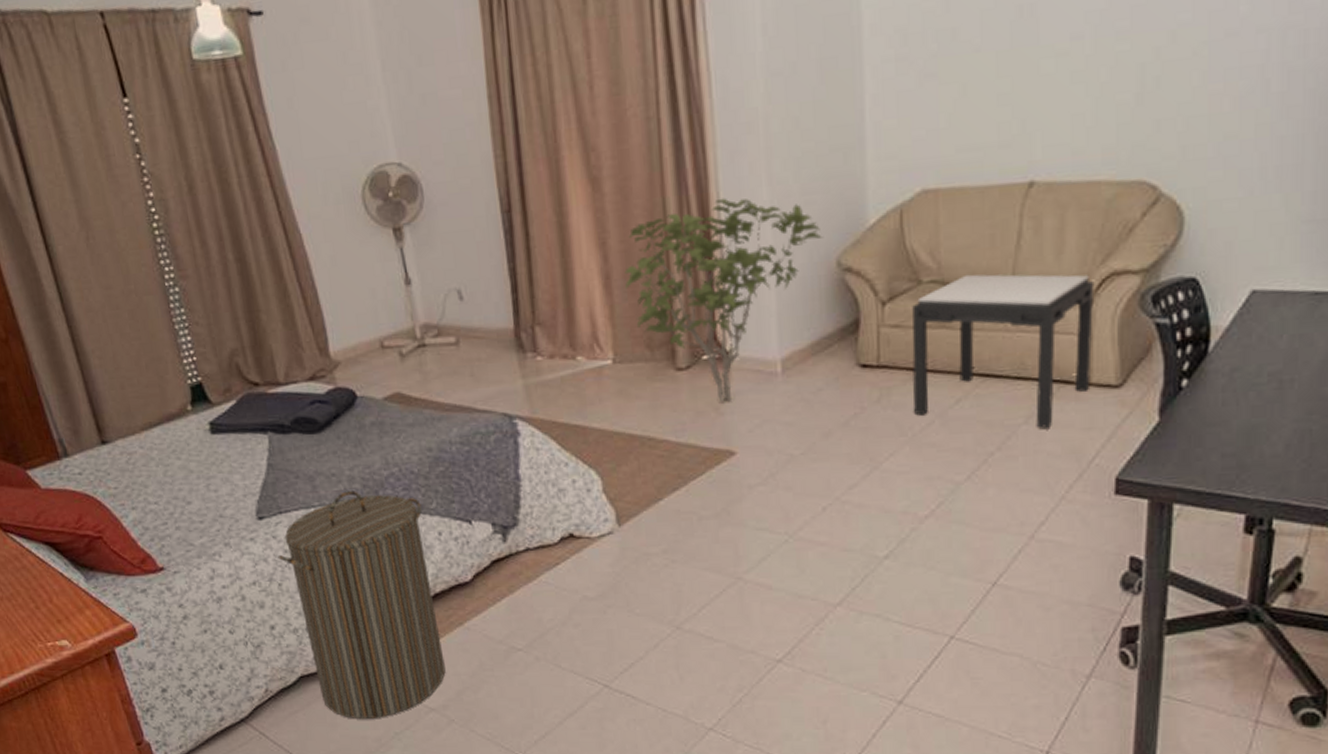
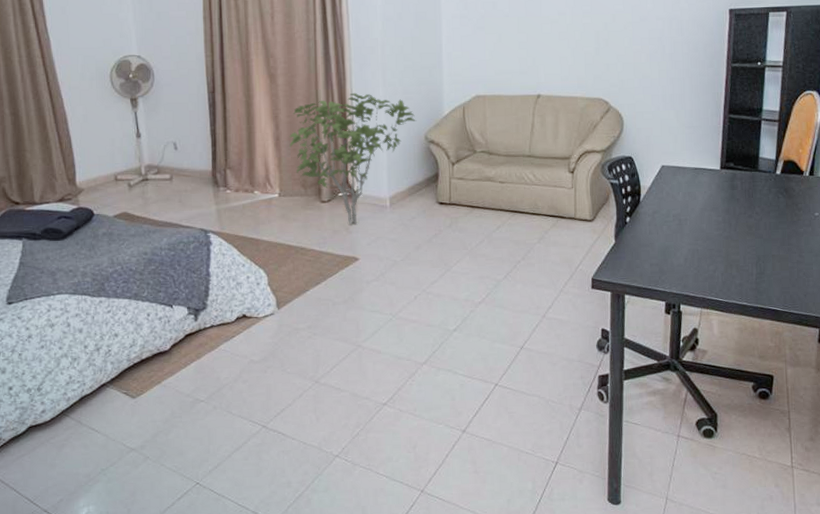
laundry hamper: present [278,491,446,720] -> none [20,283,145,460]
side table: present [912,274,1095,428] -> none [470,148,576,246]

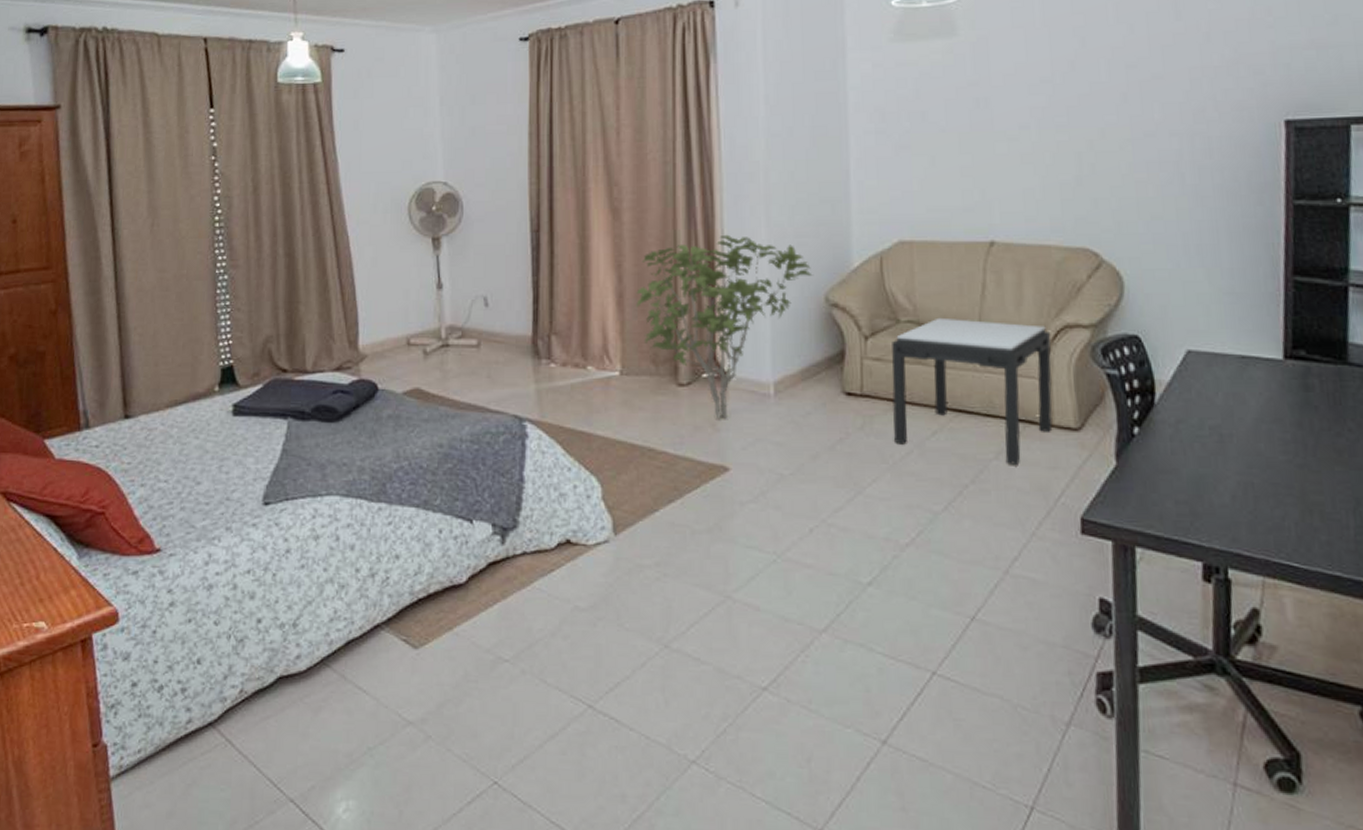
side table: none [470,148,576,246] -> present [891,317,1053,465]

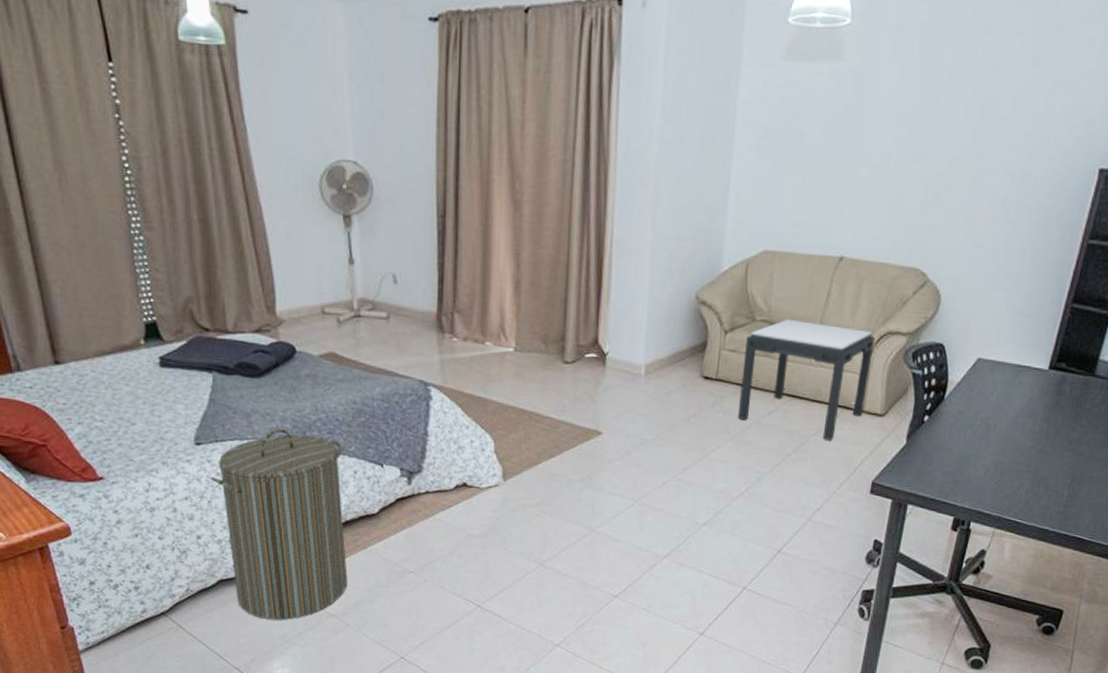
laundry hamper: none [277,482,429,731] -> present [210,429,347,620]
shrub: present [636,234,814,419] -> none [531,233,689,393]

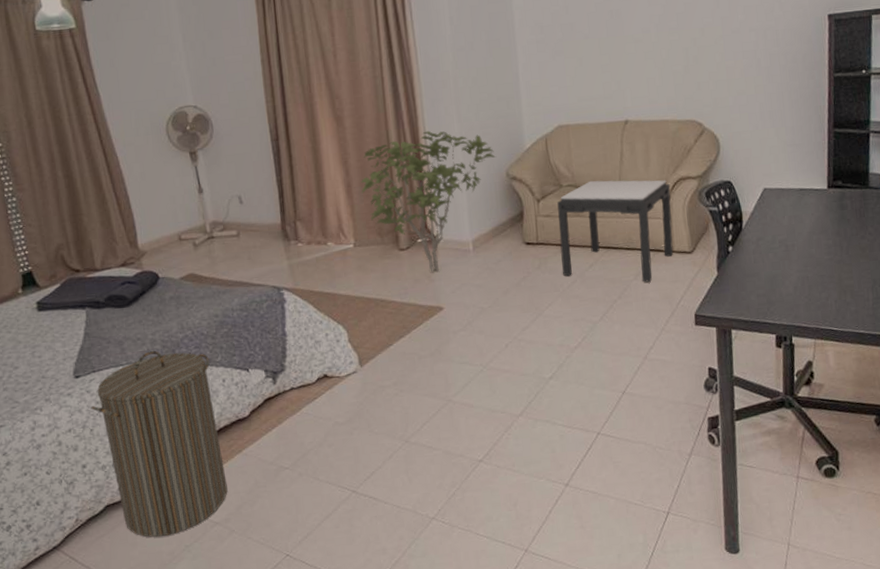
shrub: none [531,233,689,393] -> present [361,130,497,272]

